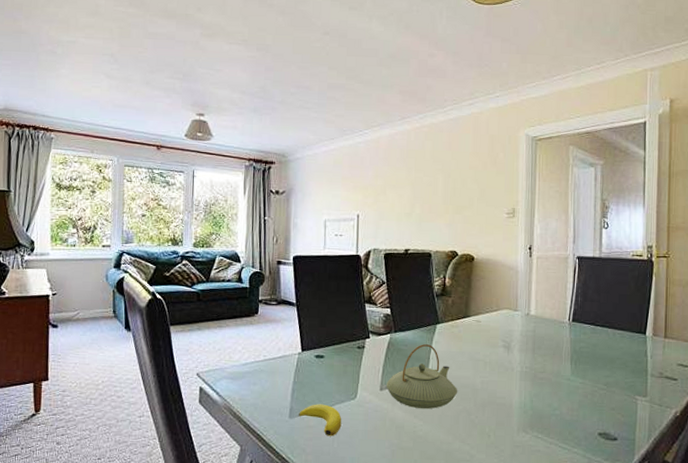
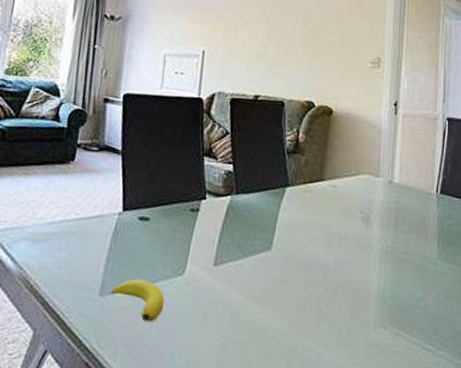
teapot: present [386,344,458,409] -> none [222,210,307,293]

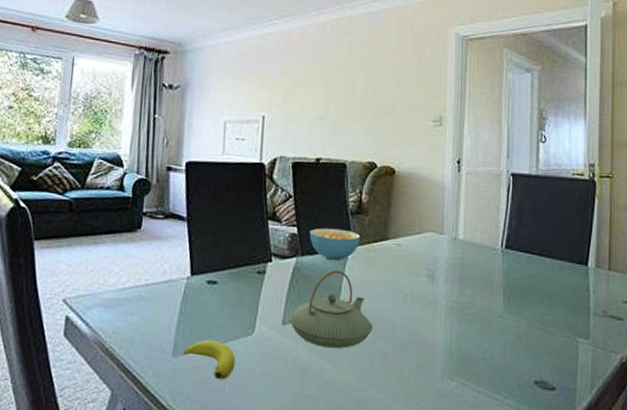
teapot: none [222,210,307,293] -> present [290,270,374,349]
cereal bowl: none [245,166,296,201] -> present [309,228,361,261]

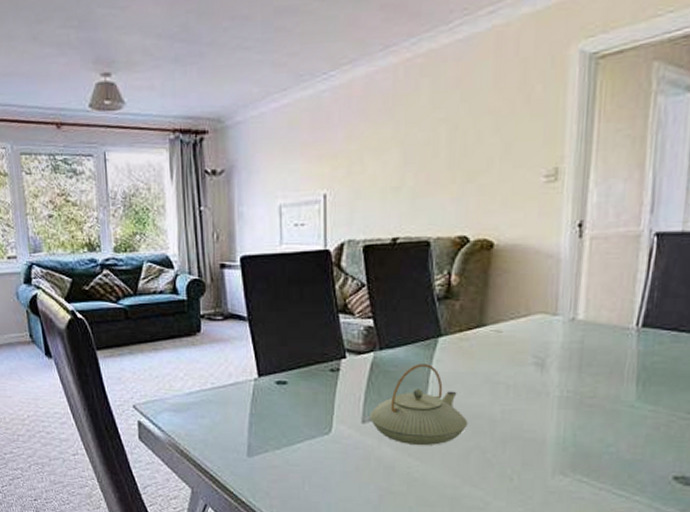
banana: present [184,339,236,380] -> none [259,440,313,478]
cereal bowl: present [309,228,361,261] -> none [388,318,450,354]

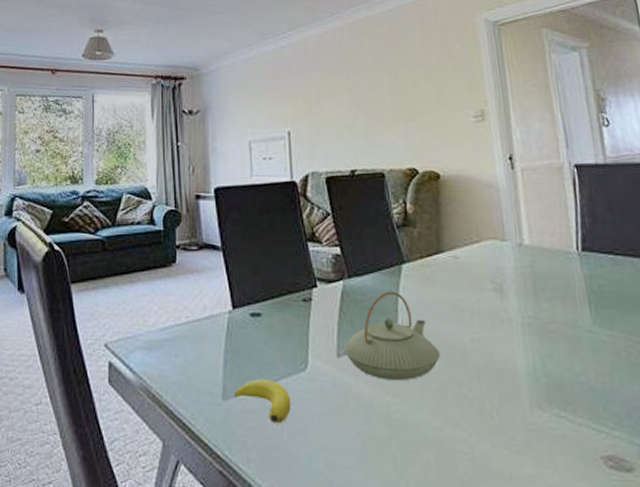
banana: none [259,440,313,478] -> present [234,379,291,424]

